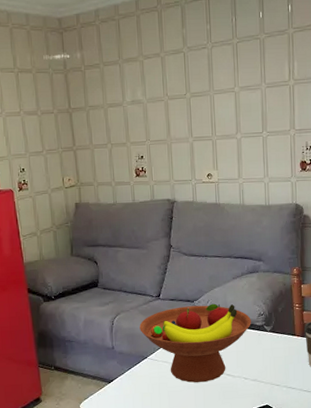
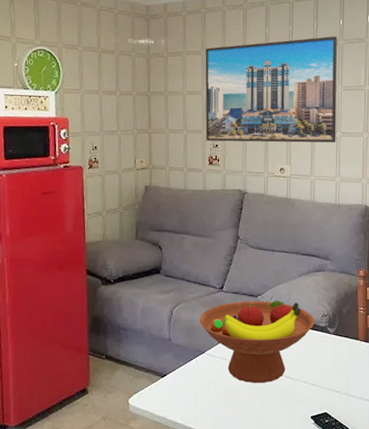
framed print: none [122,30,263,153] -> present [205,36,337,143]

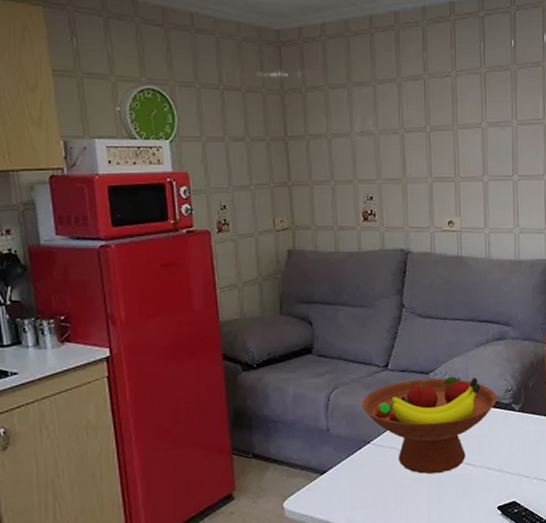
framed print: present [205,36,337,143] -> none [352,60,513,192]

